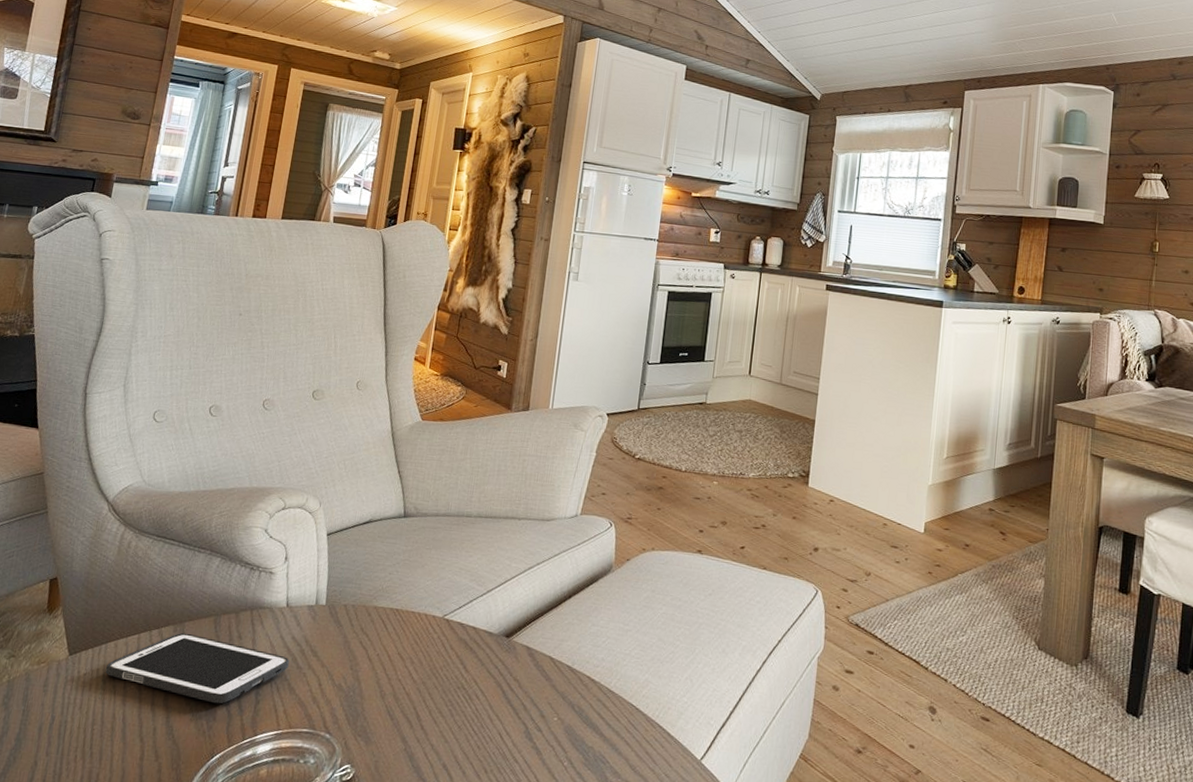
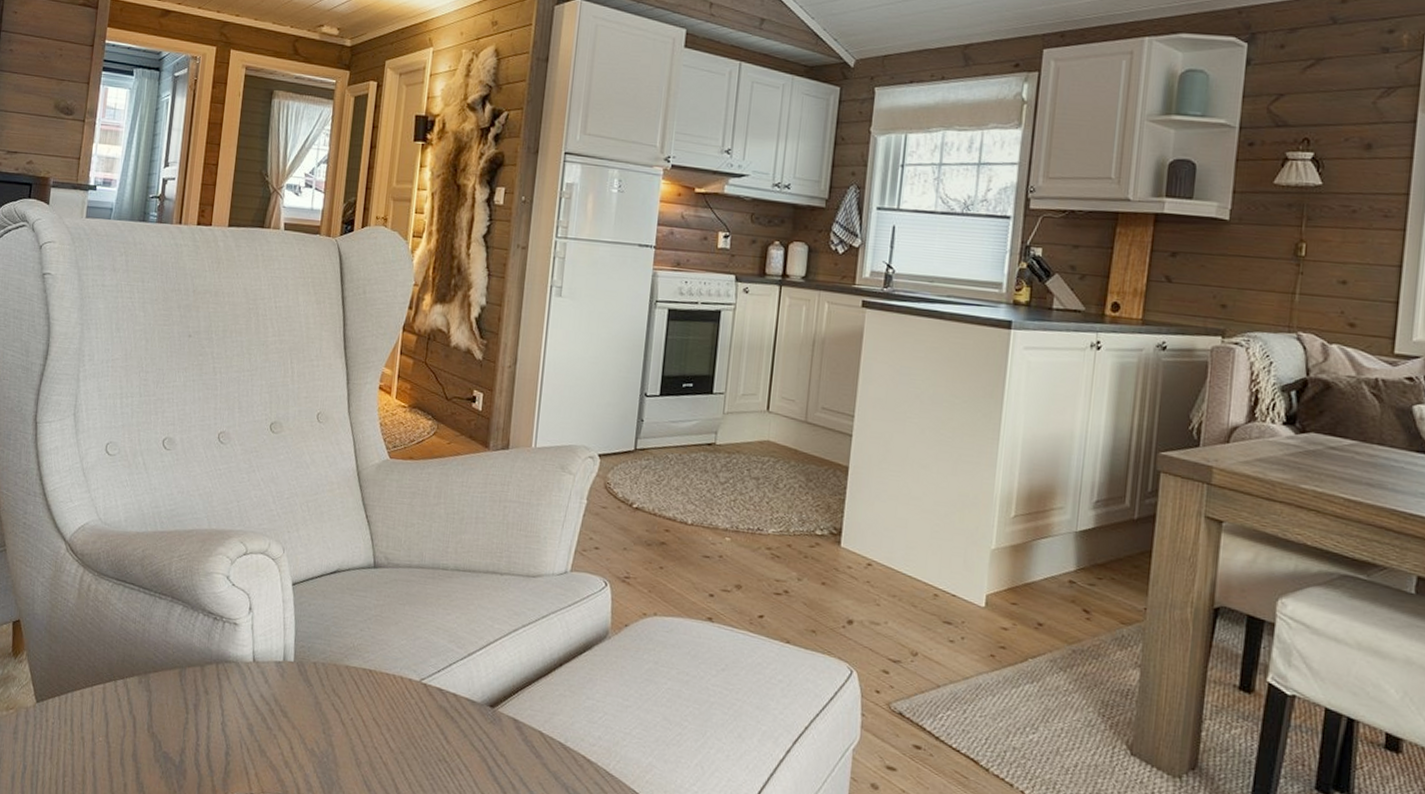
cell phone: present [105,632,290,704] -> none [72,684,259,763]

